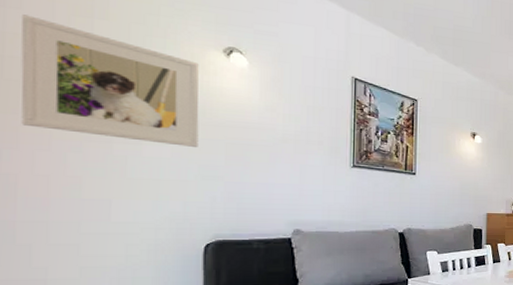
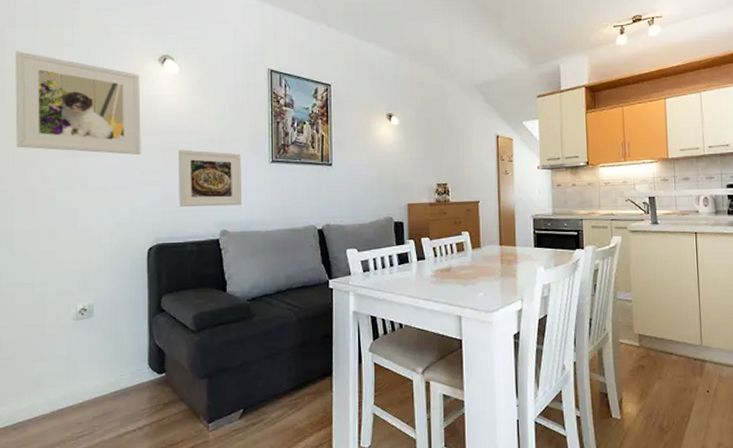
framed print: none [244,146,319,207] -> present [178,149,243,207]

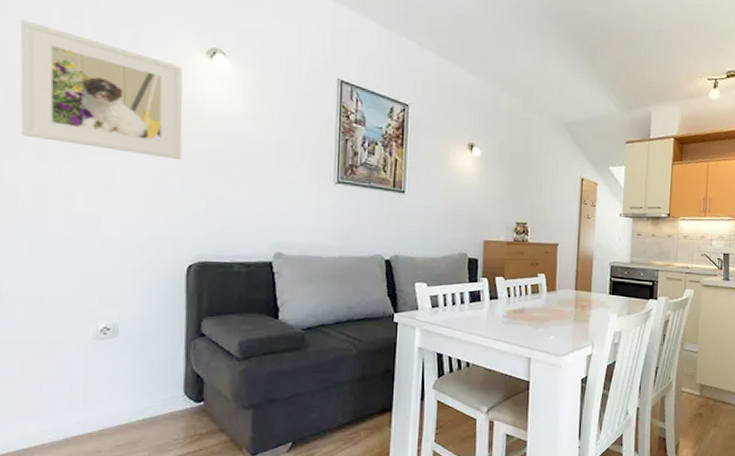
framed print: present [178,149,243,207] -> none [226,158,302,228]

